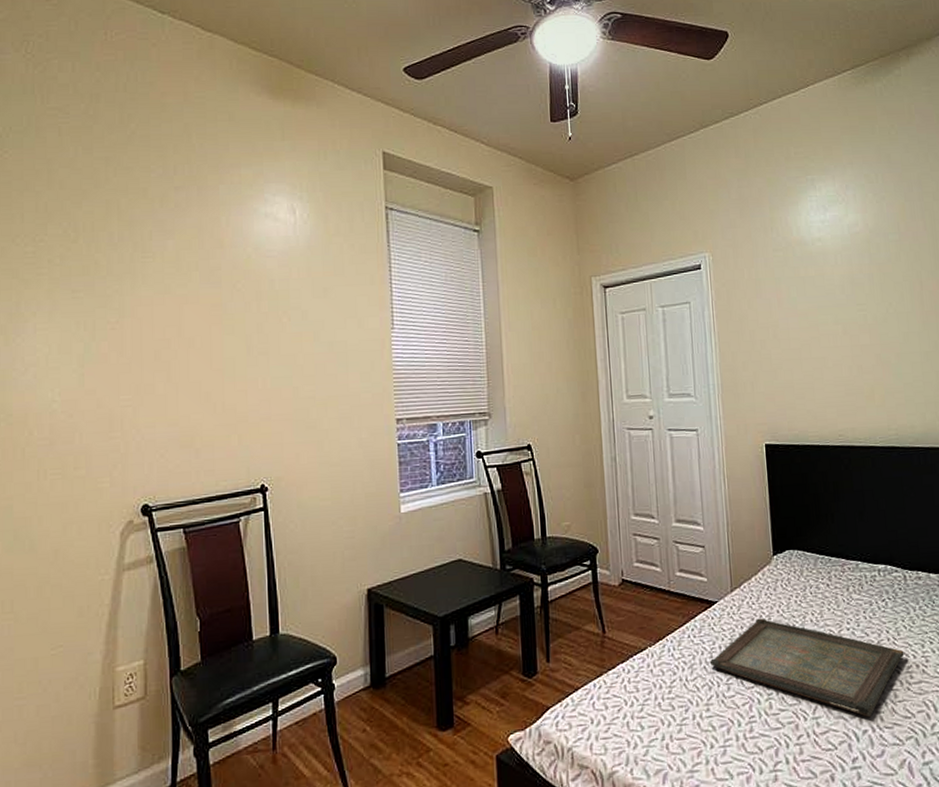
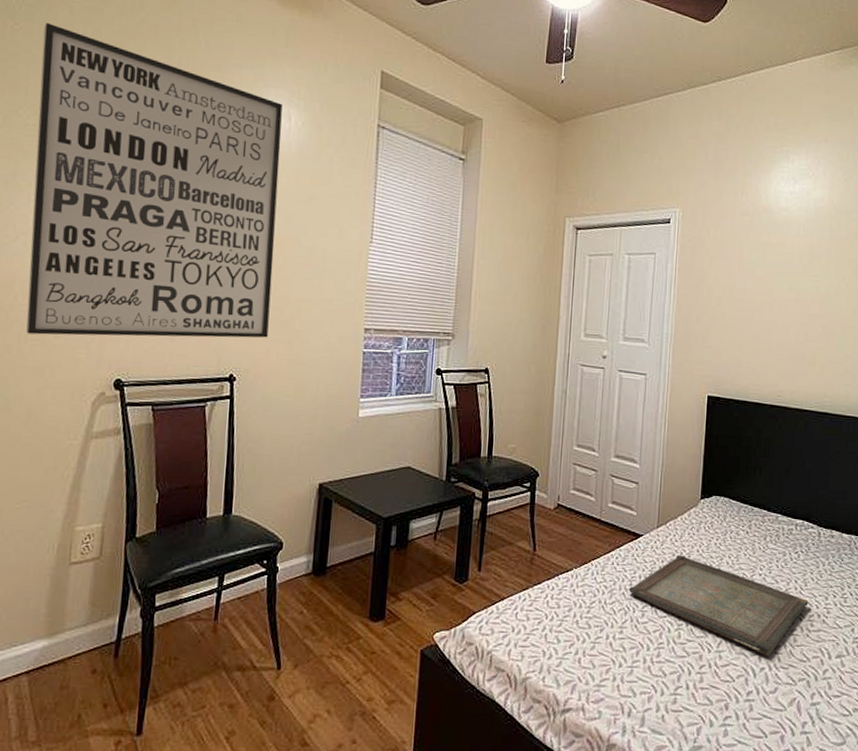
wall art: none [34,146,296,469] -> present [26,22,283,338]

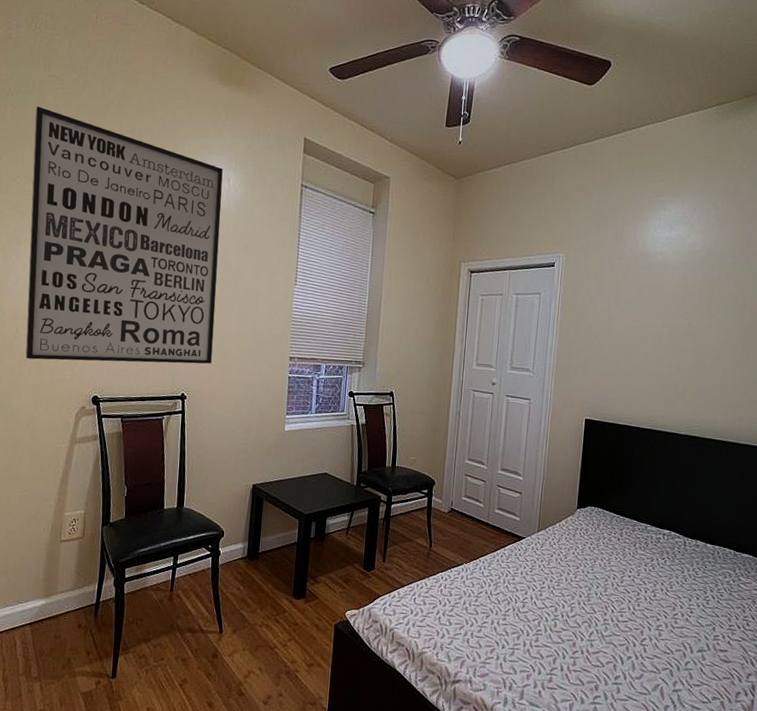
serving tray: present [629,555,809,657] -> none [512,556,673,648]

